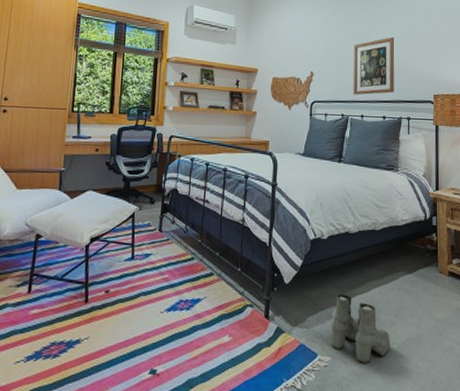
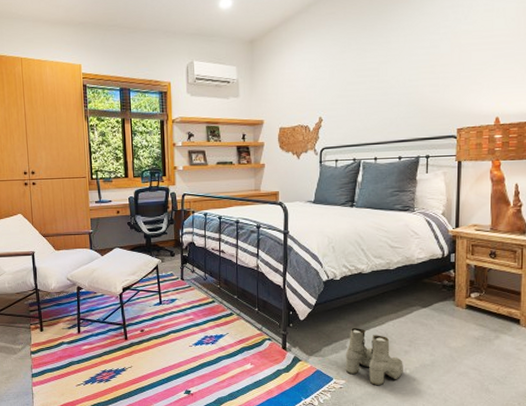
wall art: present [353,37,394,95] -> none [366,69,412,138]

